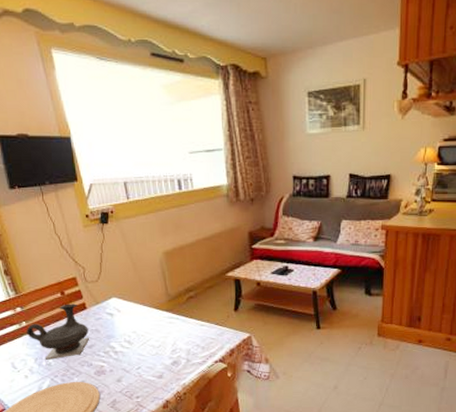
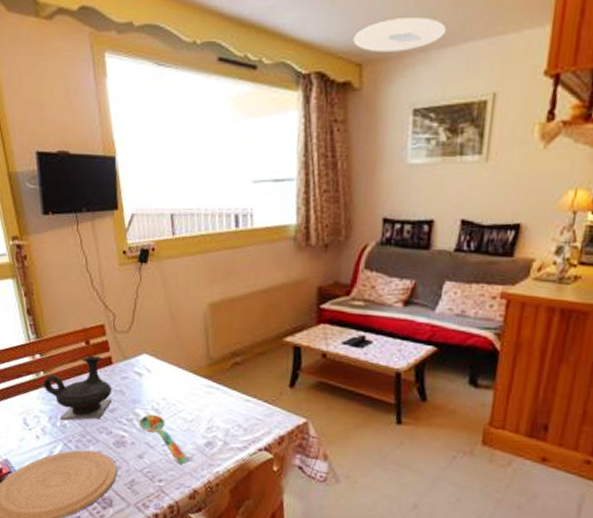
spoon: none [115,346,160,382] -> present [139,414,189,464]
ceiling light: none [257,22,326,48] -> present [353,18,447,52]

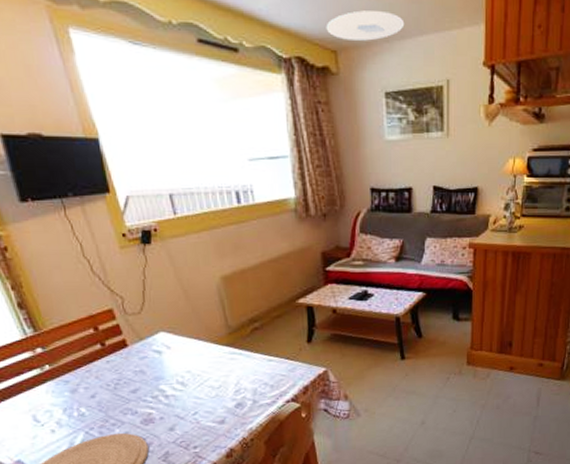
teapot: present [44,355,112,421] -> none [51,340,132,410]
spoon: present [139,414,189,464] -> none [165,388,221,429]

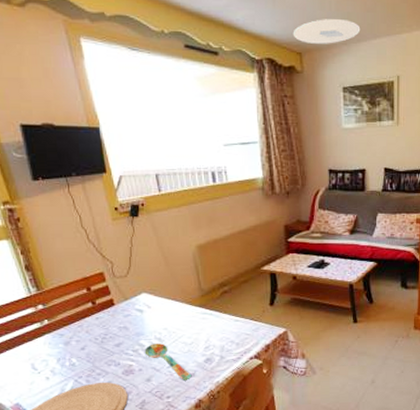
spoon: none [165,388,221,429] -> present [144,343,192,381]

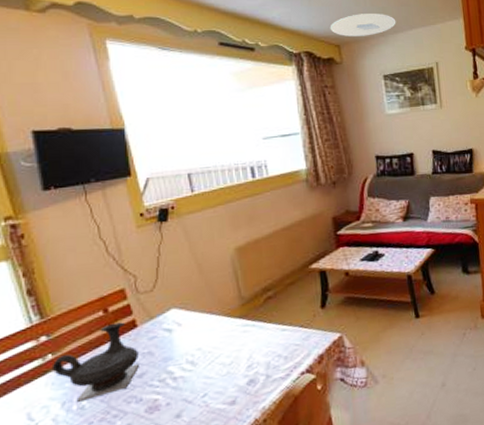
teapot: none [49,300,117,360] -> present [53,322,139,402]
spoon: present [144,343,192,381] -> none [173,367,232,412]

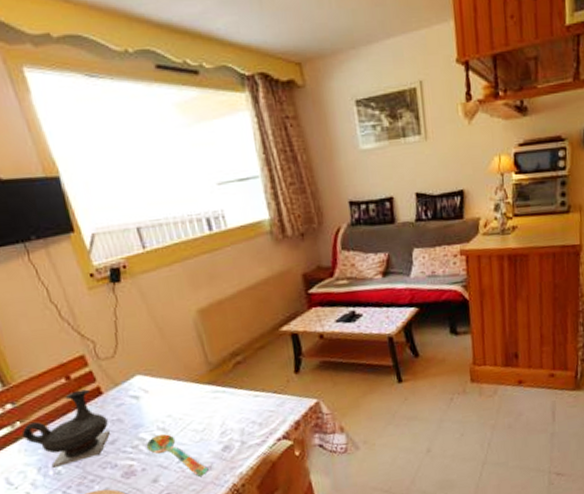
spoon: none [173,367,232,412] -> present [146,434,209,477]
ceiling light: present [330,14,396,36] -> none [287,18,370,51]

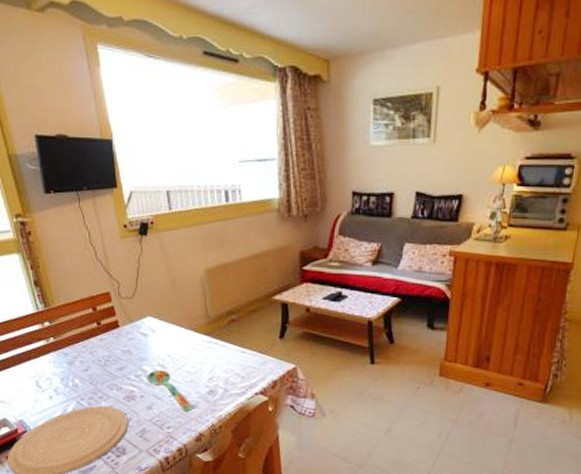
teapot: present [23,389,110,468] -> none [54,320,120,381]

